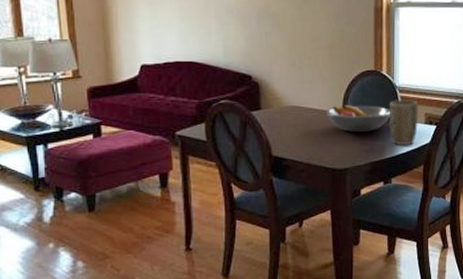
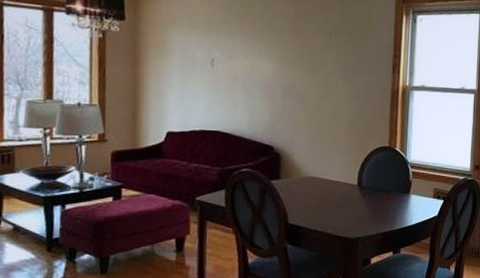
fruit bowl: present [325,105,390,132] -> none [341,178,402,203]
plant pot: present [389,100,419,146] -> none [400,175,429,218]

